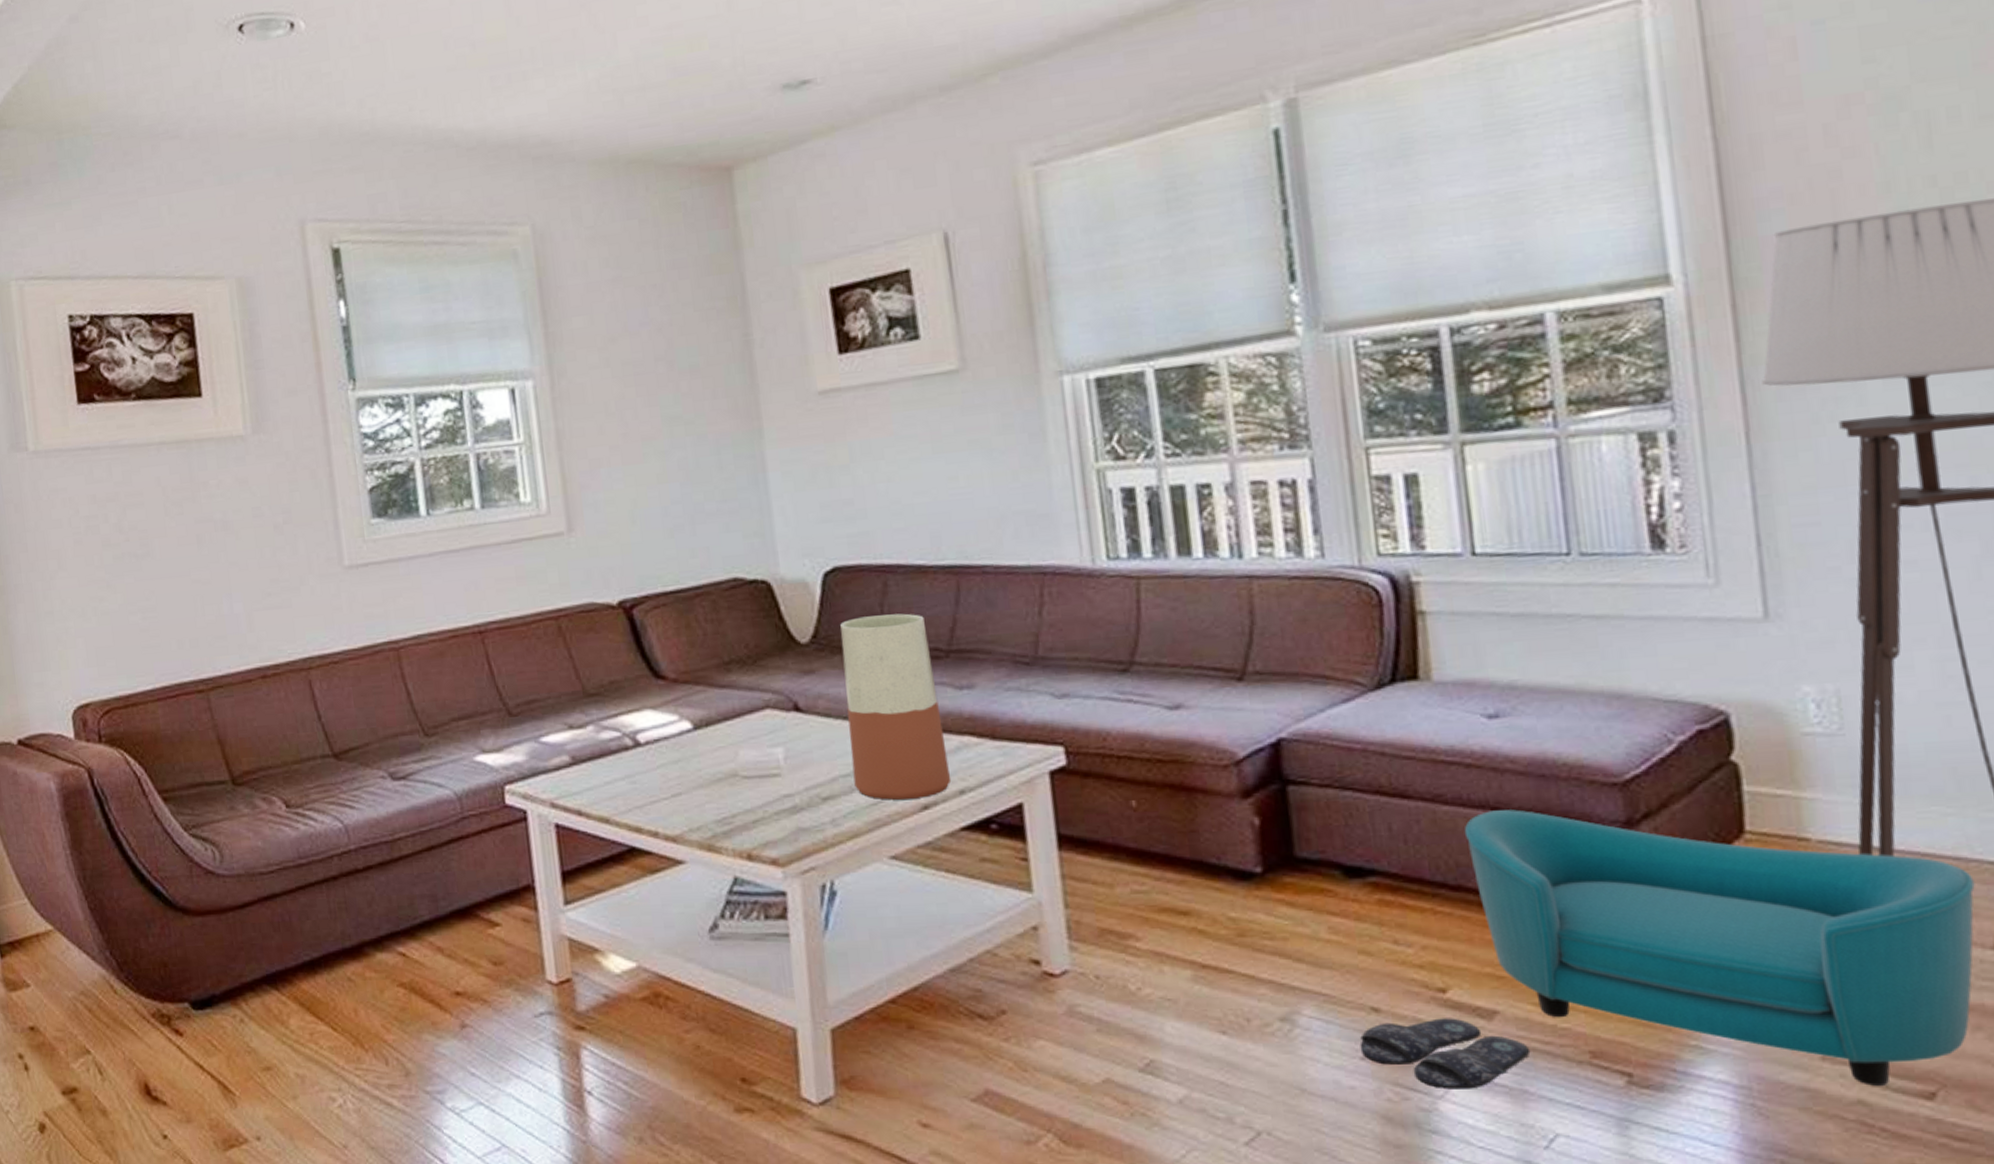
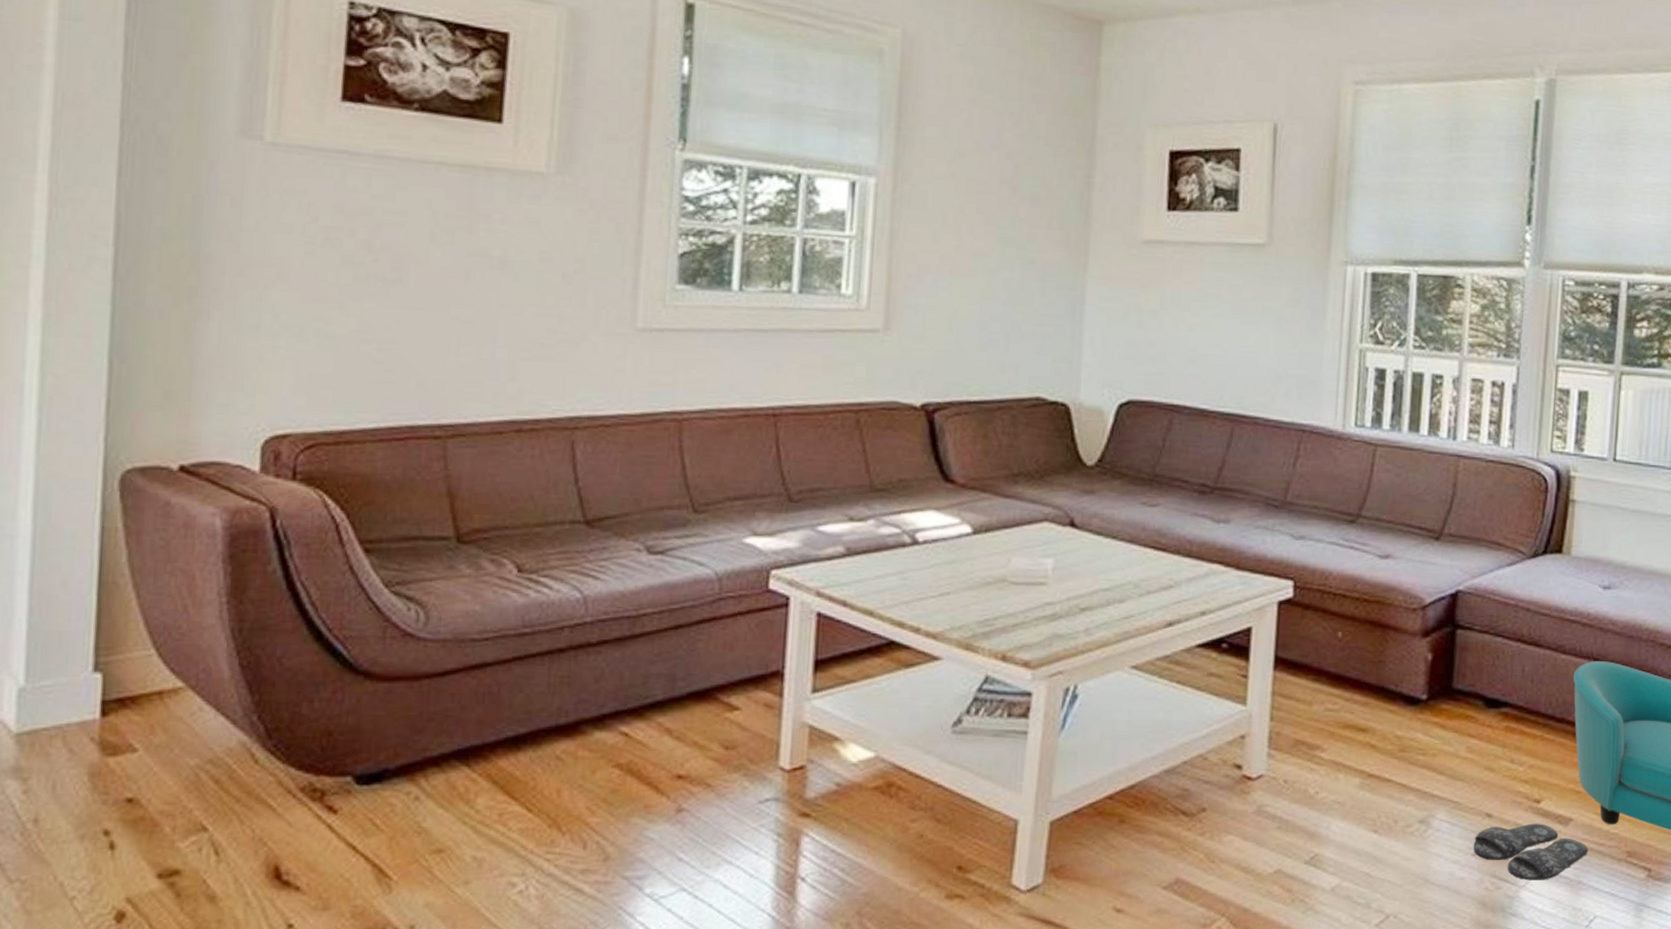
vase: present [840,613,952,800] -> none [1111,448,1199,616]

